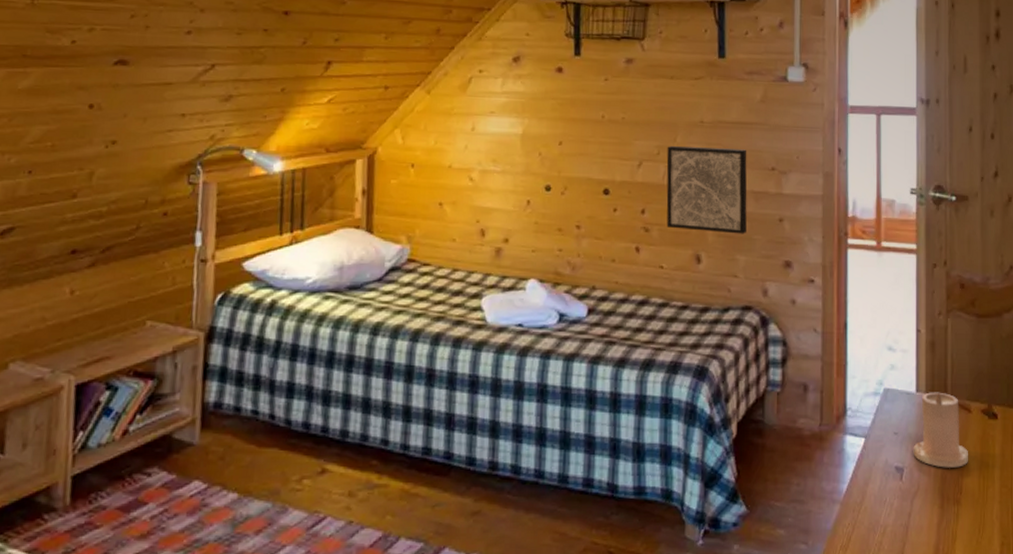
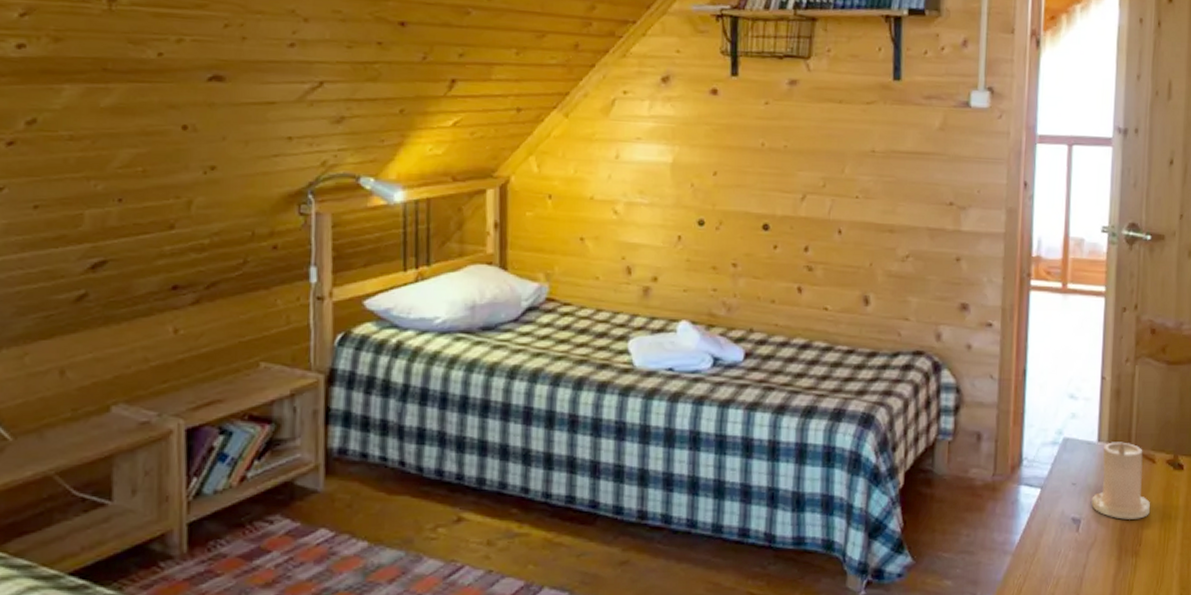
wall art: present [666,146,747,234] -> none [832,178,923,274]

